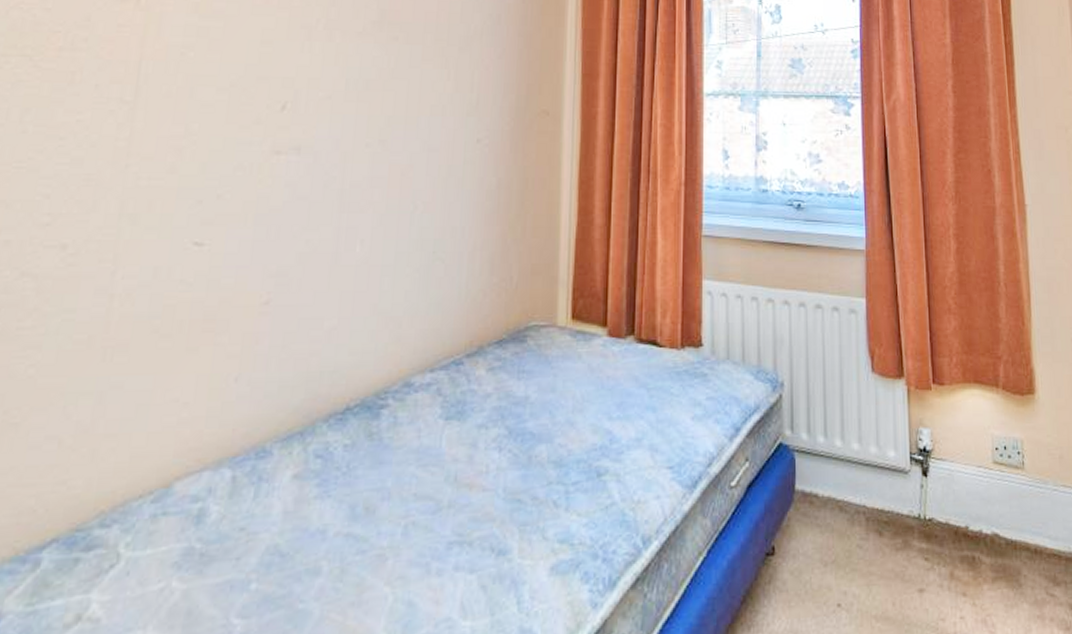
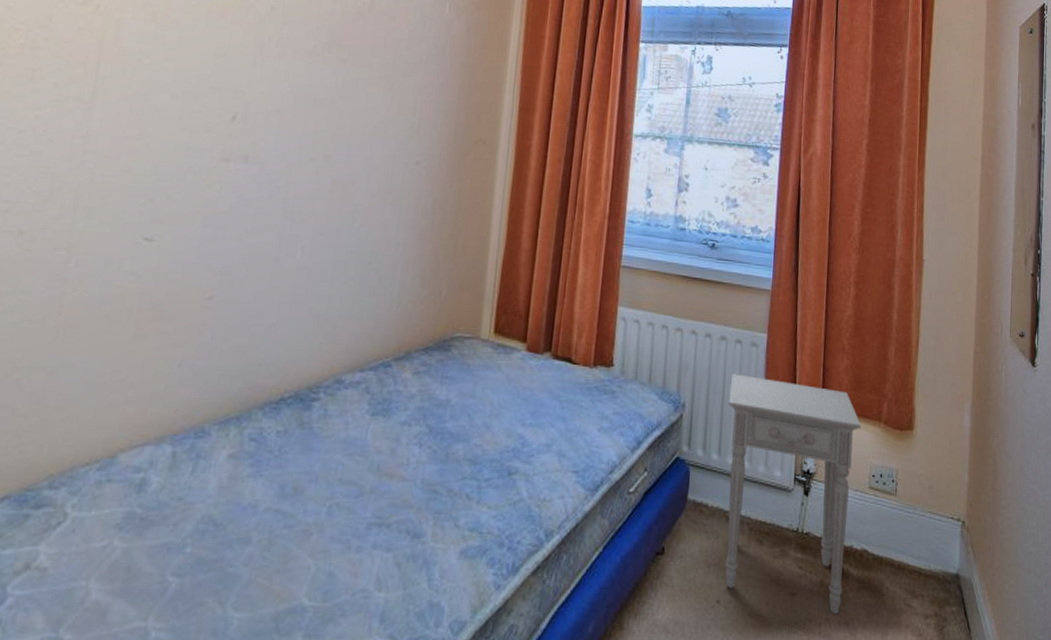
nightstand: none [830,345,978,612] -> present [724,373,862,615]

